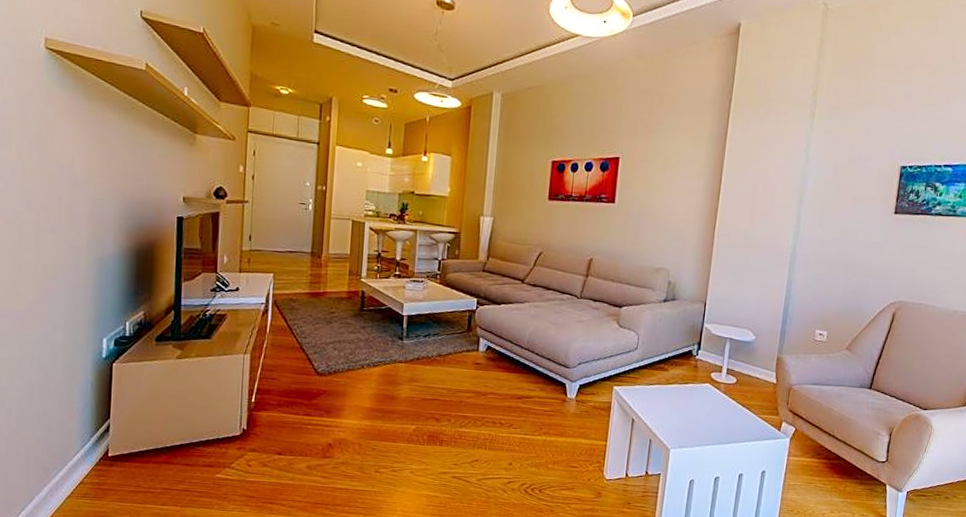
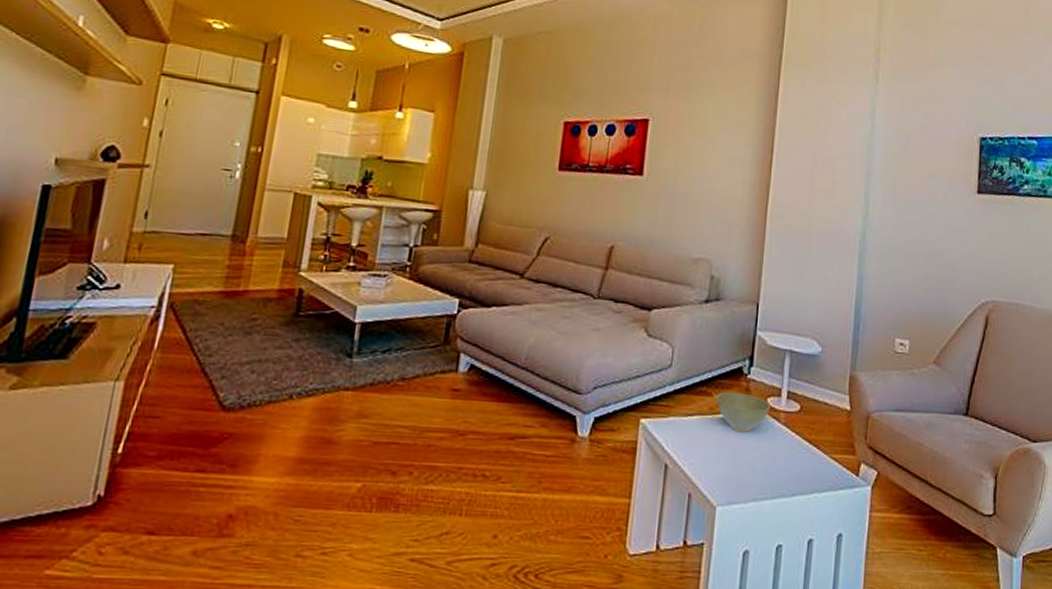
bowl: none [671,368,713,399] -> present [716,391,770,434]

